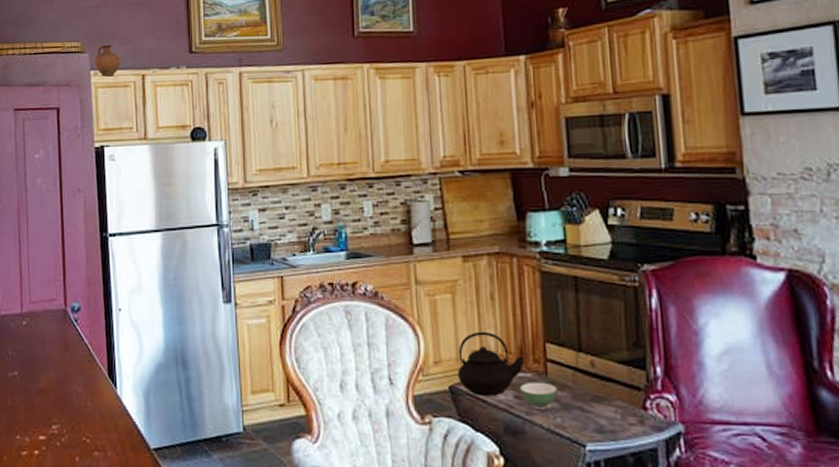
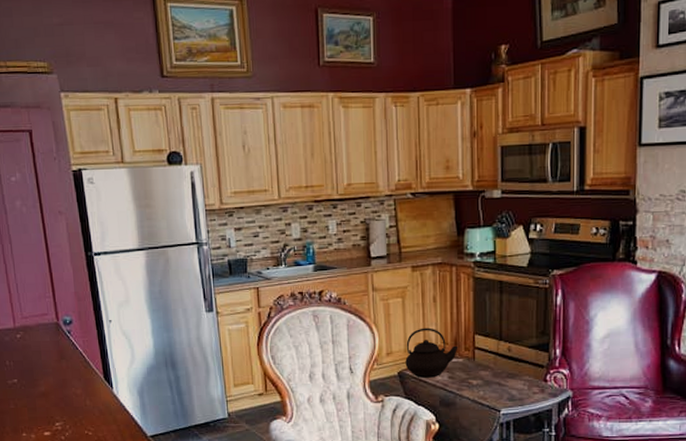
ceramic jug: present [95,44,121,77] -> none [64,65,92,99]
bowl: present [519,381,558,411] -> none [452,365,482,387]

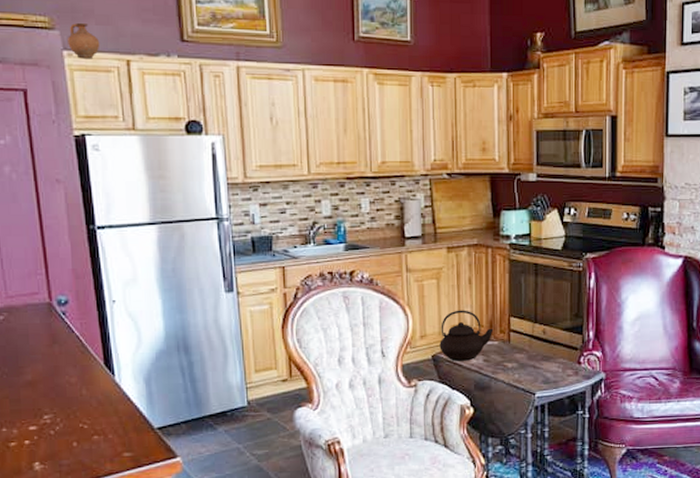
ceramic jug: none [64,65,92,99] -> present [68,22,100,59]

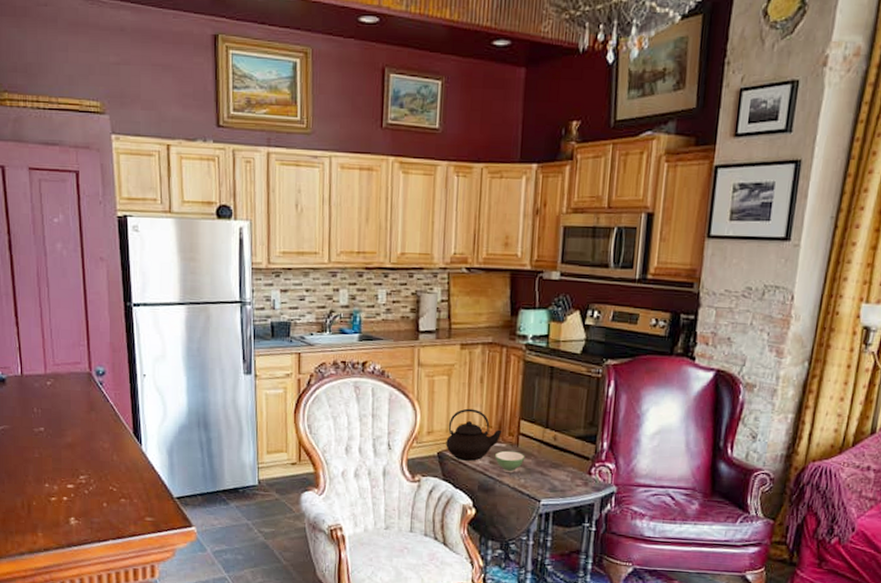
ceramic jug: present [68,22,100,59] -> none [116,107,144,143]
bowl: none [488,347,517,370] -> present [494,450,525,474]

